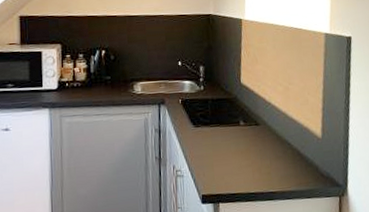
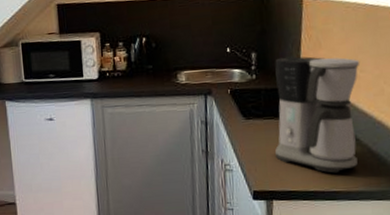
coffee maker: none [220,70,290,175] -> present [274,56,360,174]

